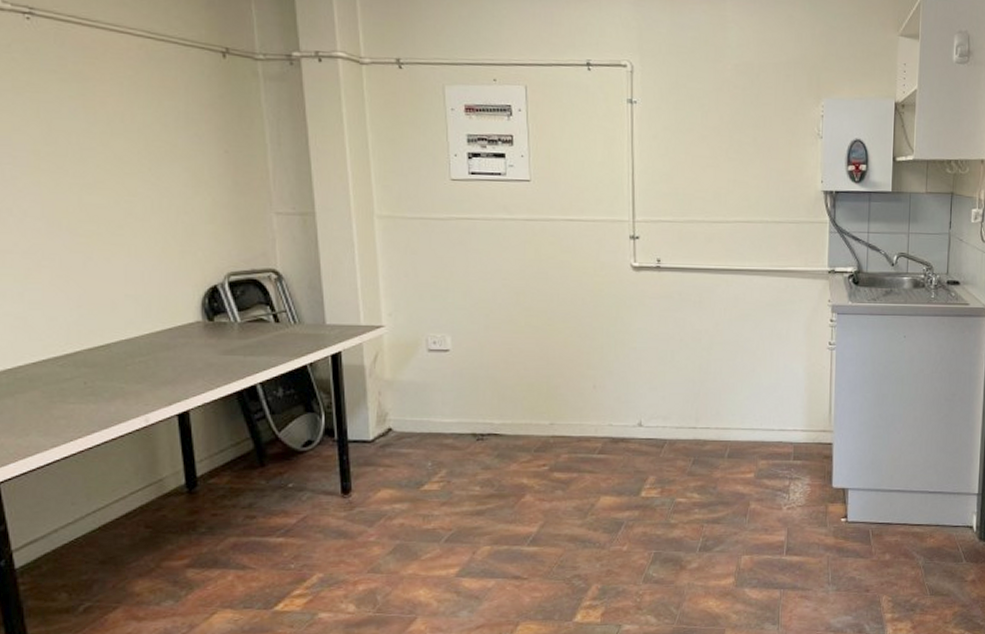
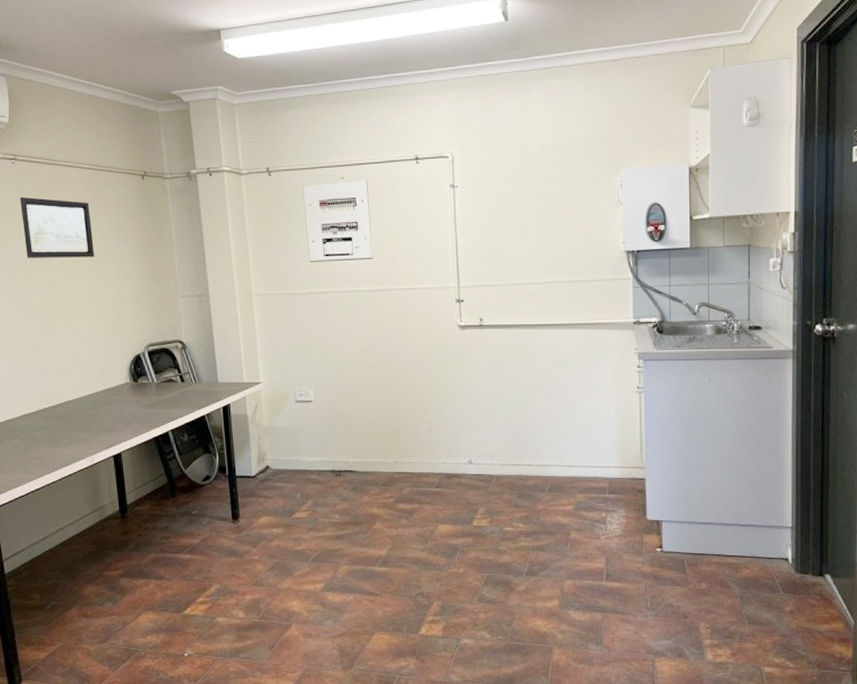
wall art: none [38,65,153,156] -> present [20,196,95,258]

